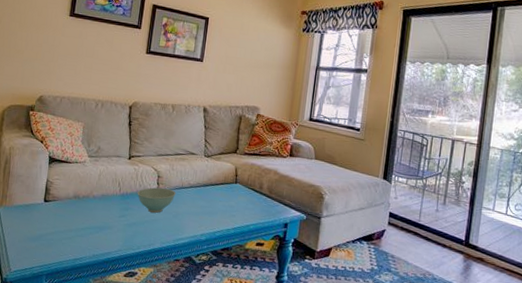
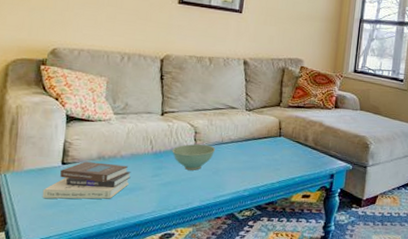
books: none [27,200,101,236] -> present [42,161,131,199]

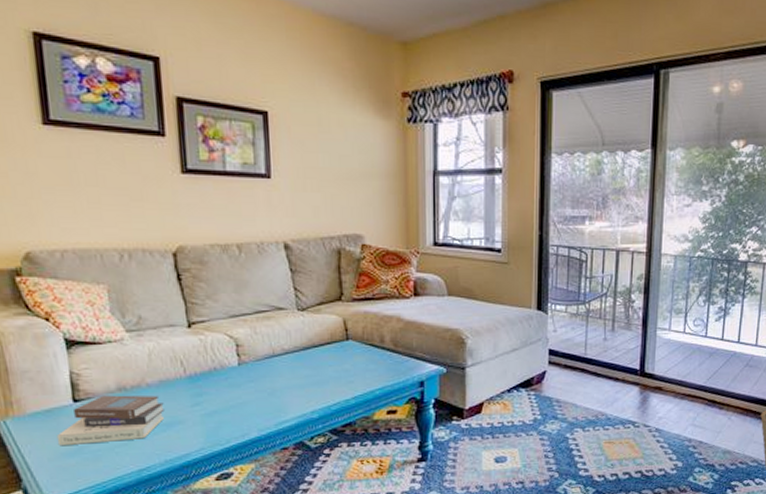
bowl: present [172,144,216,170] -> none [210,359,267,394]

